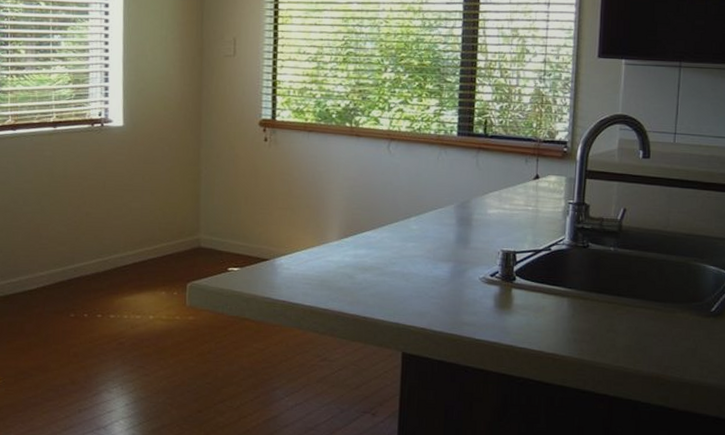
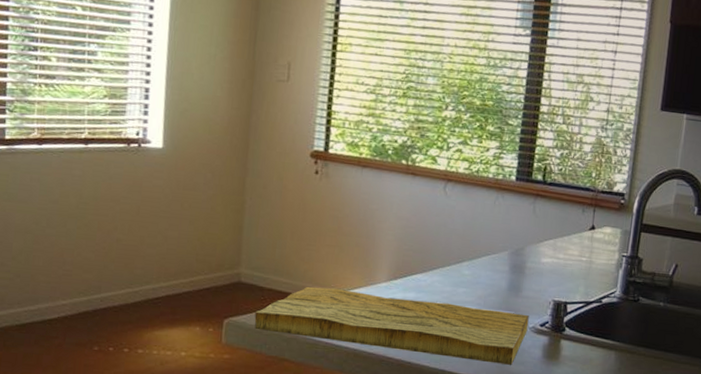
cutting board: none [215,248,479,316] -> present [254,286,529,365]

